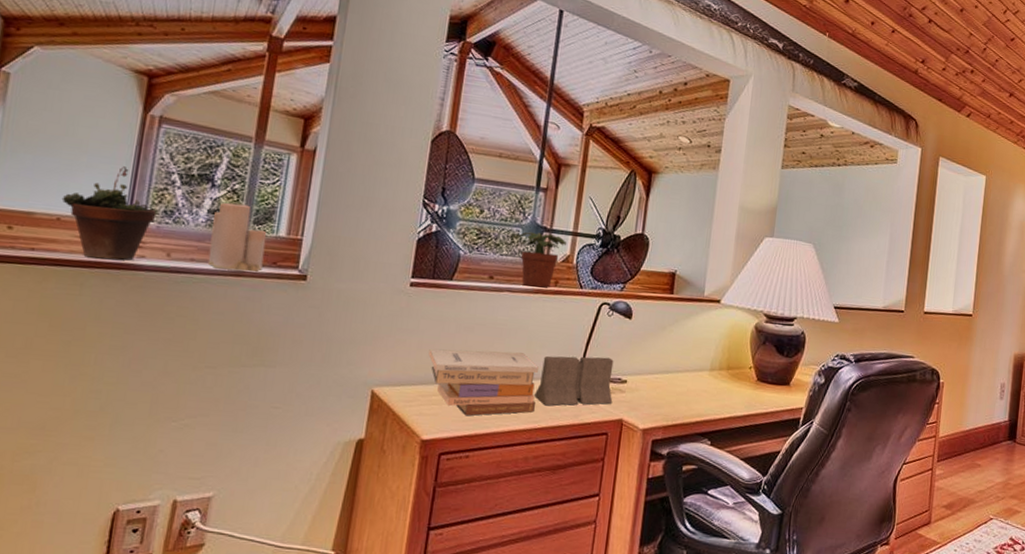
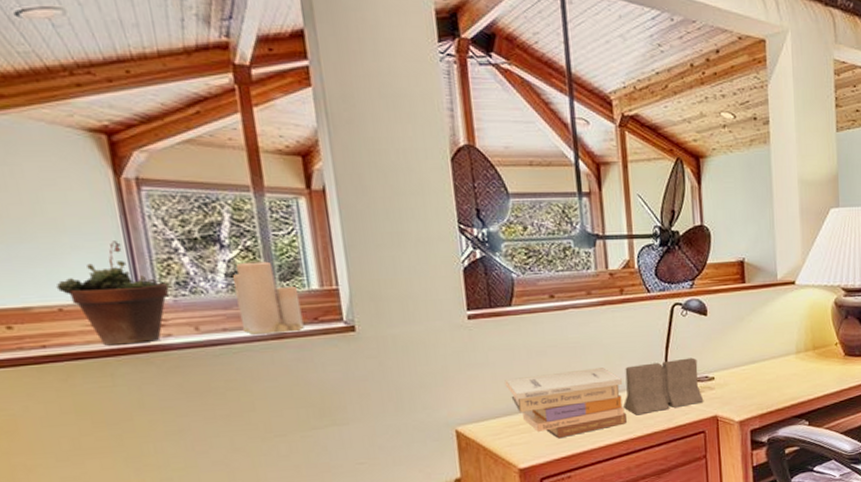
potted plant: present [513,232,567,288] -> none [566,241,624,299]

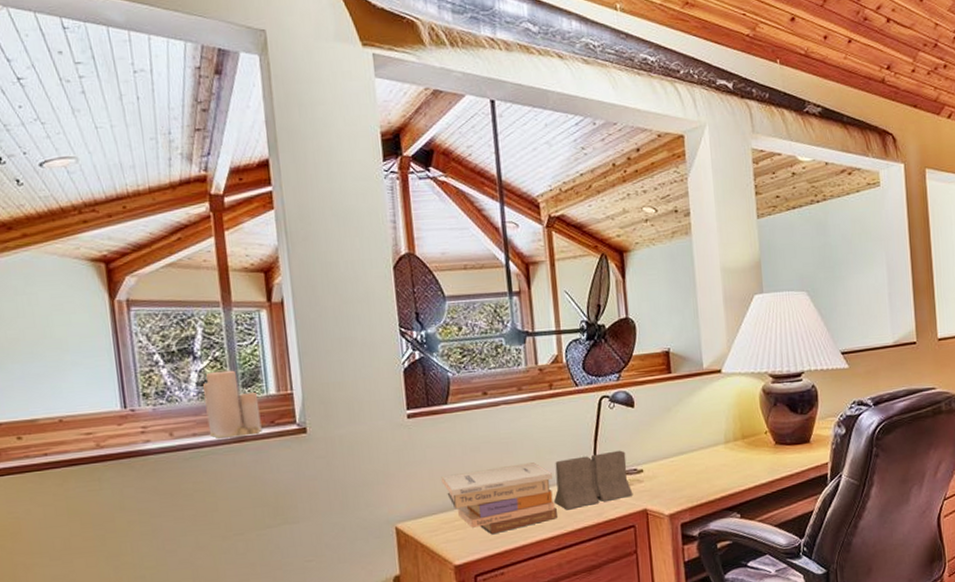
succulent plant: present [56,241,169,346] -> none [58,357,150,452]

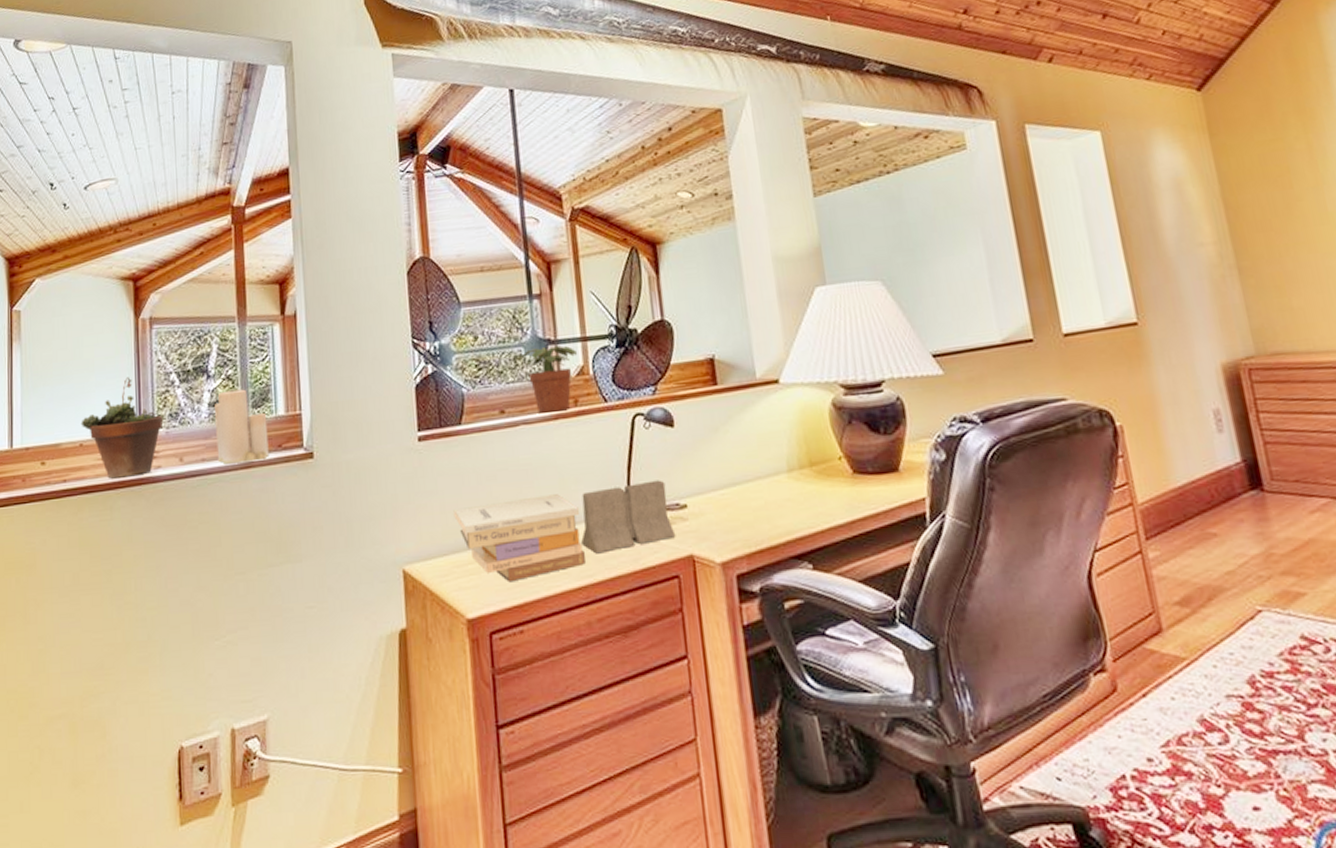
succulent plant: none [58,357,150,452] -> present [80,377,164,479]
potted plant: none [498,337,553,395] -> present [516,346,578,413]

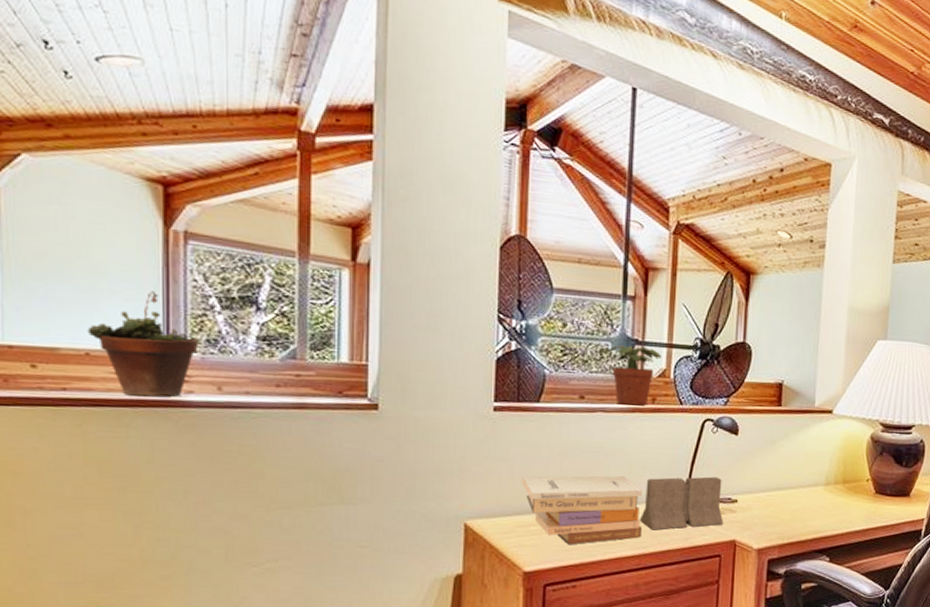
candle: present [215,389,269,465] -> none [265,326,327,404]

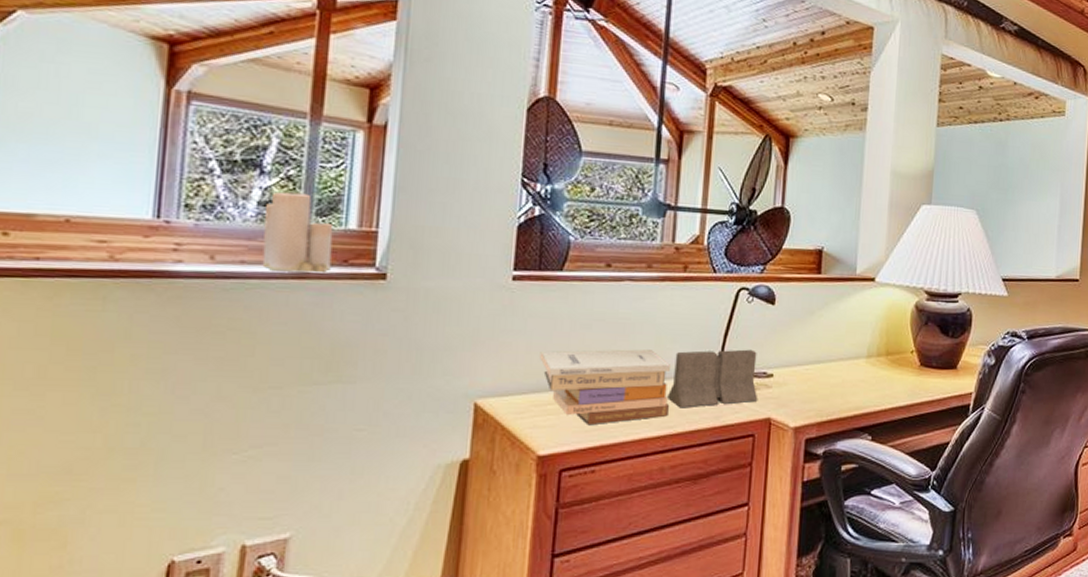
succulent plant: present [87,291,199,397] -> none [69,153,193,267]
candle: none [265,326,327,404] -> present [262,191,334,273]
potted plant: present [602,345,662,406] -> none [632,211,696,275]

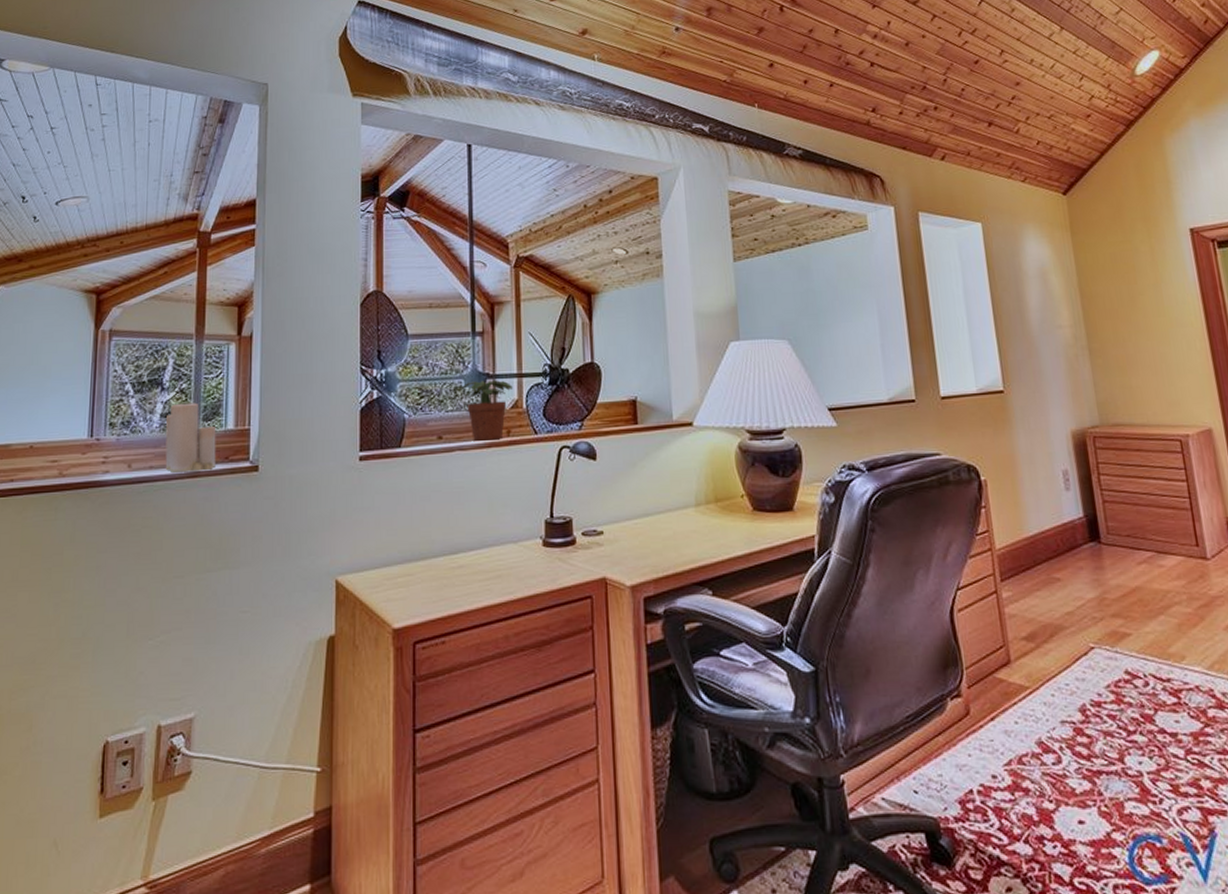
books: present [539,349,670,426] -> none [387,516,507,596]
potted plant: none [632,211,696,275] -> present [456,380,514,441]
bookend: present [666,349,758,408] -> none [504,507,592,573]

